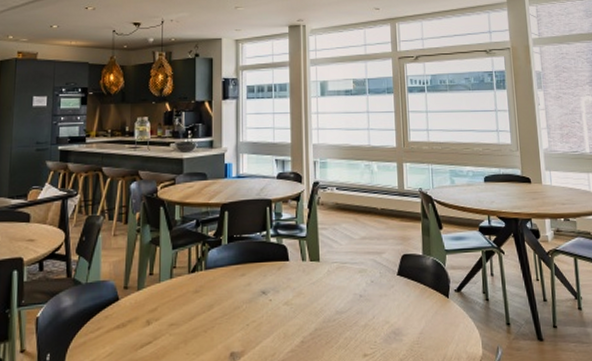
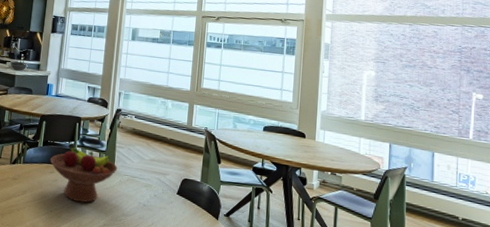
fruit bowl: none [238,234,323,307] -> present [50,143,118,203]

